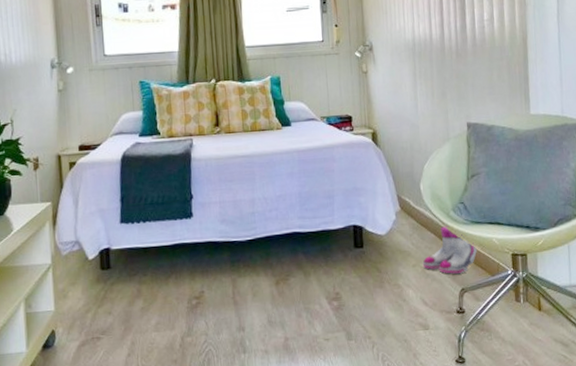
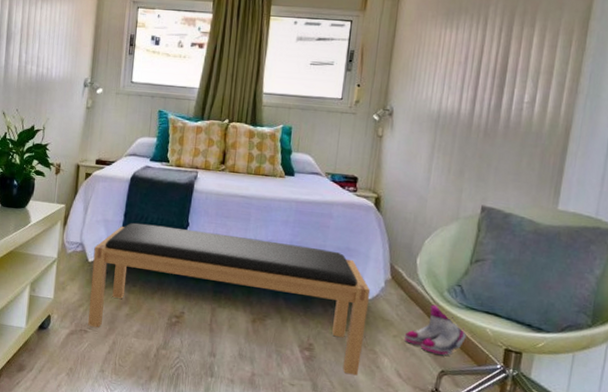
bench: none [93,194,388,332] -> present [88,222,371,376]

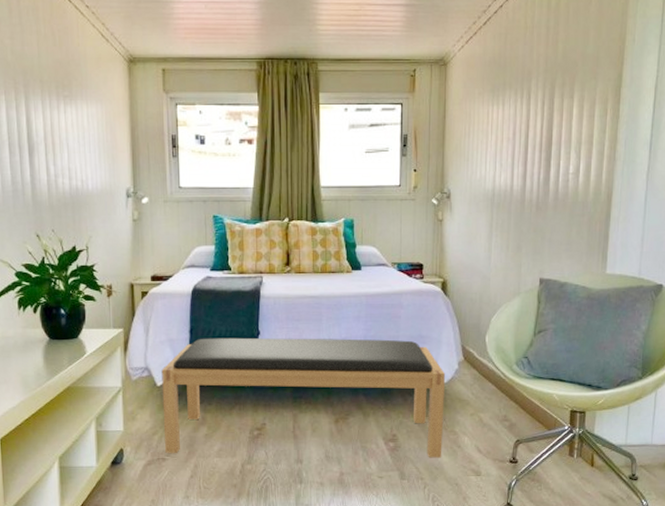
boots: present [404,304,466,356] -> none [480,379,536,426]

